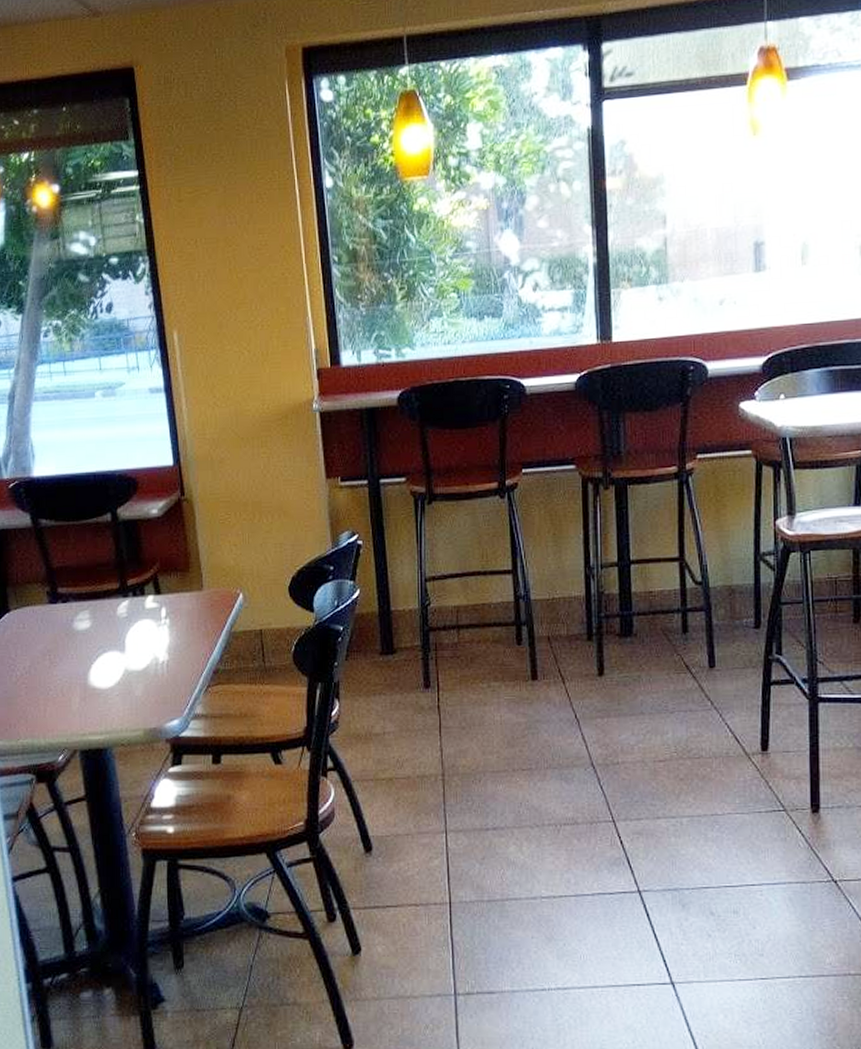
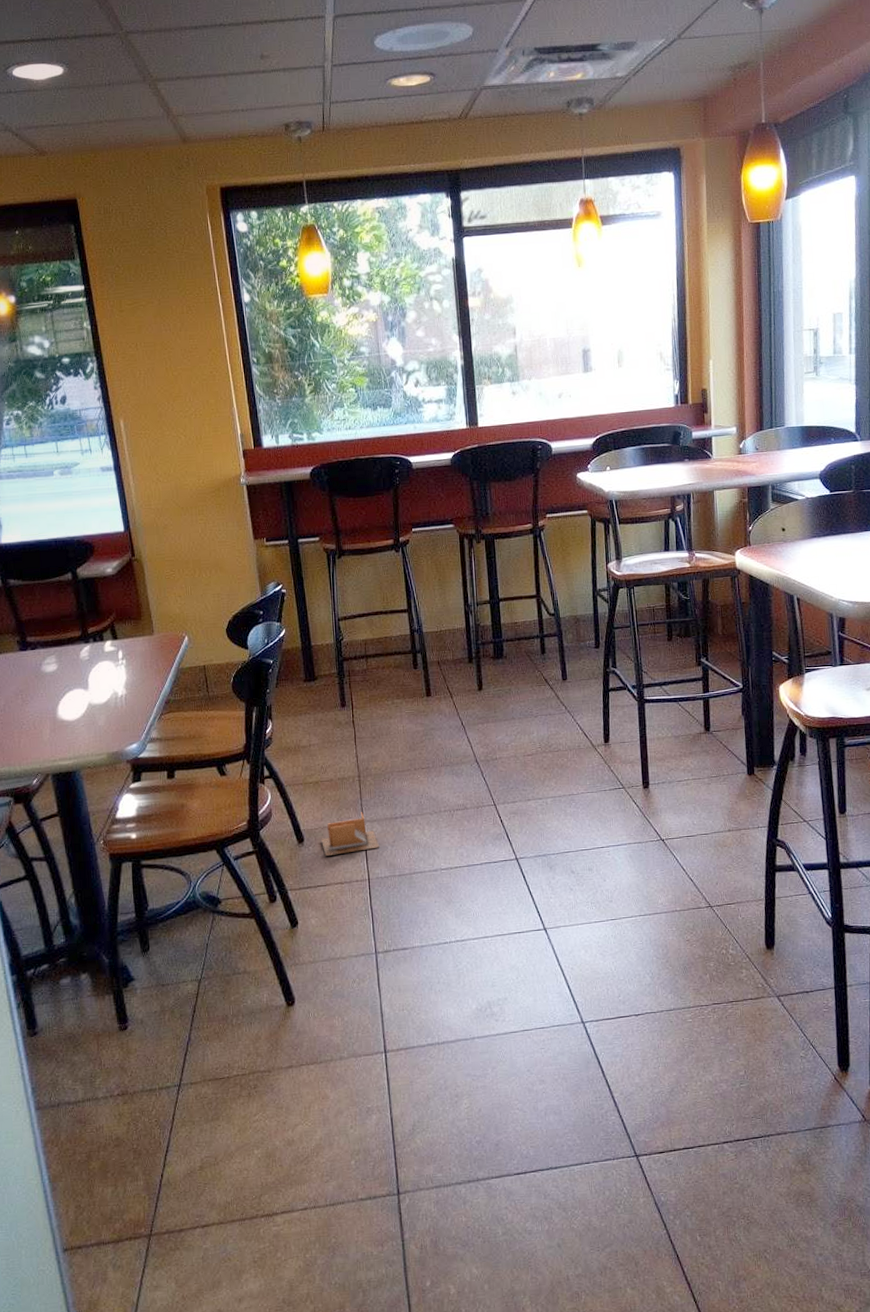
cardboard box: none [393,819,465,871] -> present [321,812,380,857]

